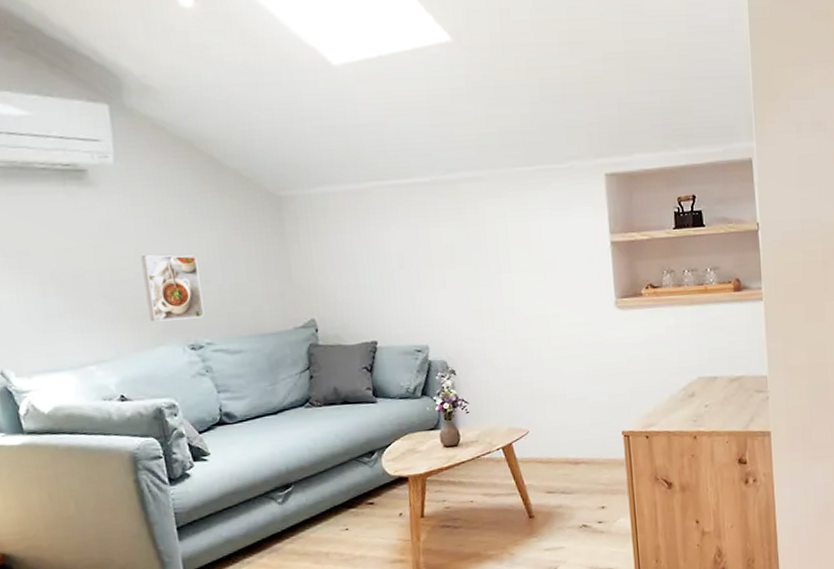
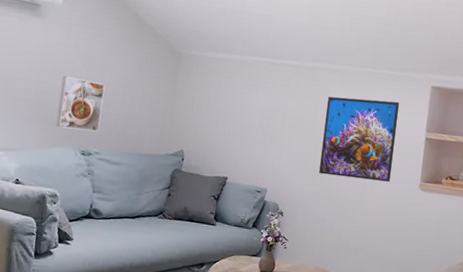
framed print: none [478,202,578,314] -> present [319,96,400,182]

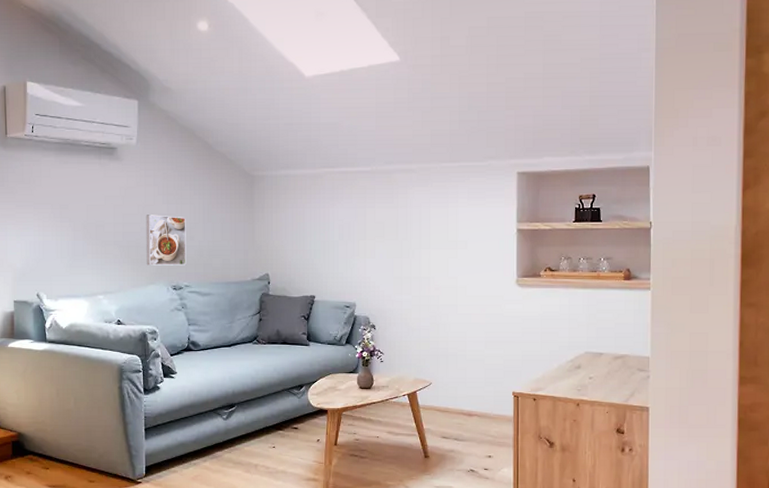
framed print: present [319,96,400,182] -> none [407,194,485,281]

